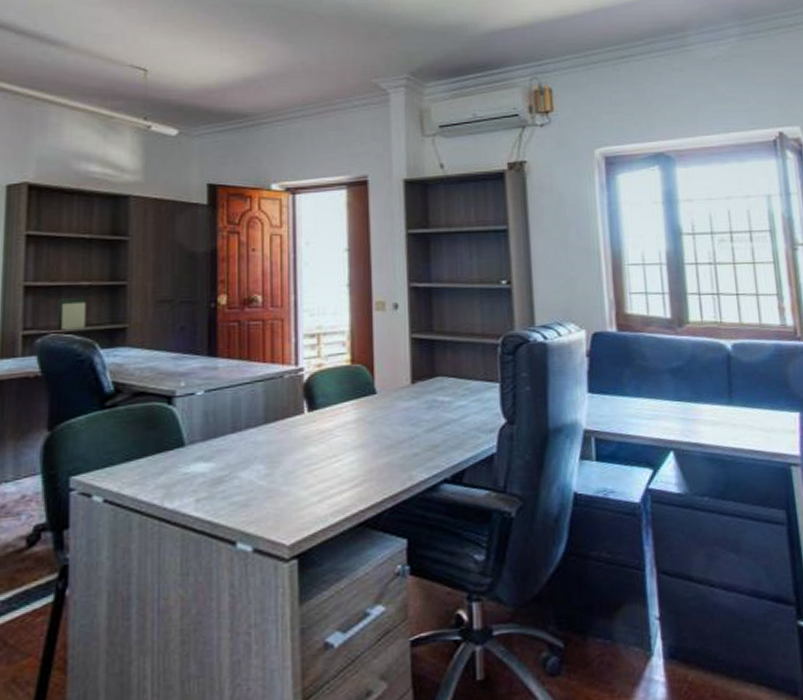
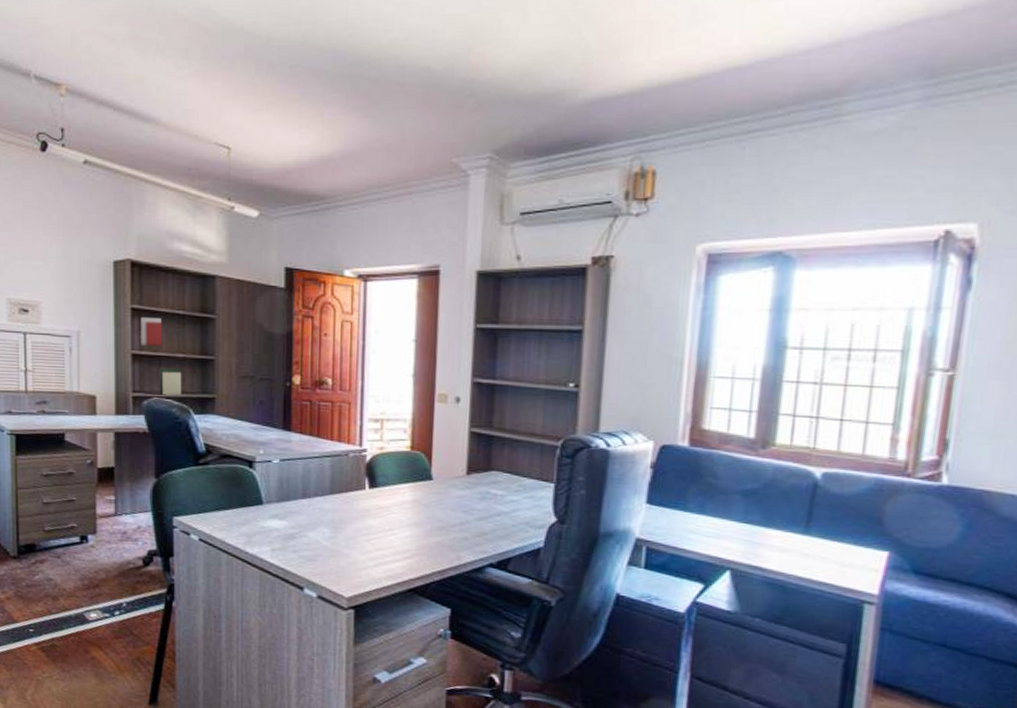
books: none [36,243,65,277] -> present [141,316,163,347]

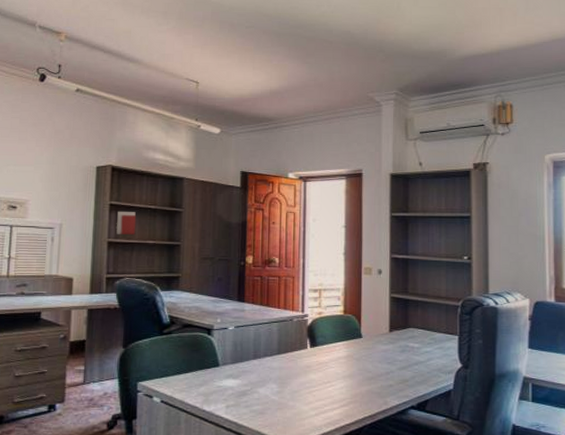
books: present [159,368,182,396] -> none [130,253,152,276]

